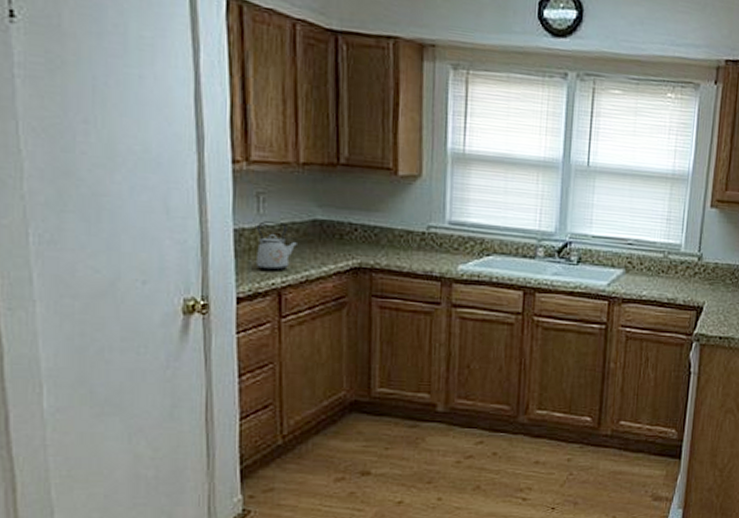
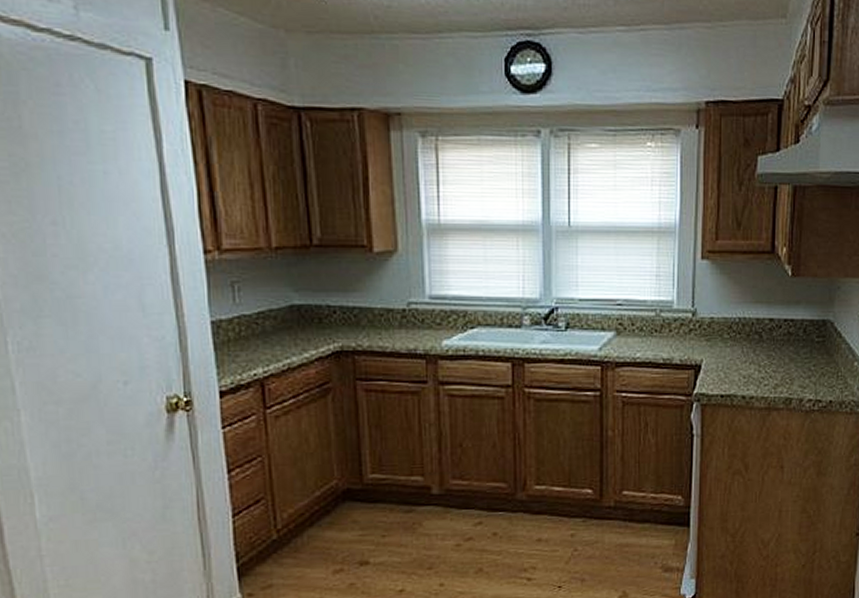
kettle: present [256,220,297,271] -> none [233,309,276,361]

